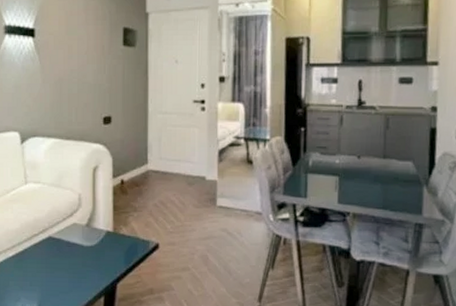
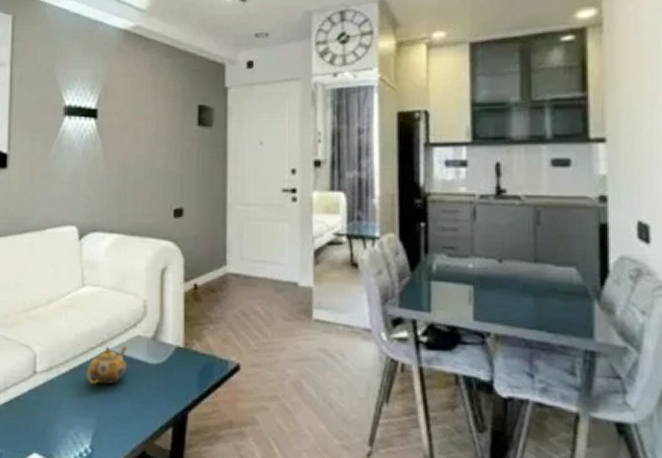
teapot: none [31,232,66,264] -> present [86,346,128,385]

